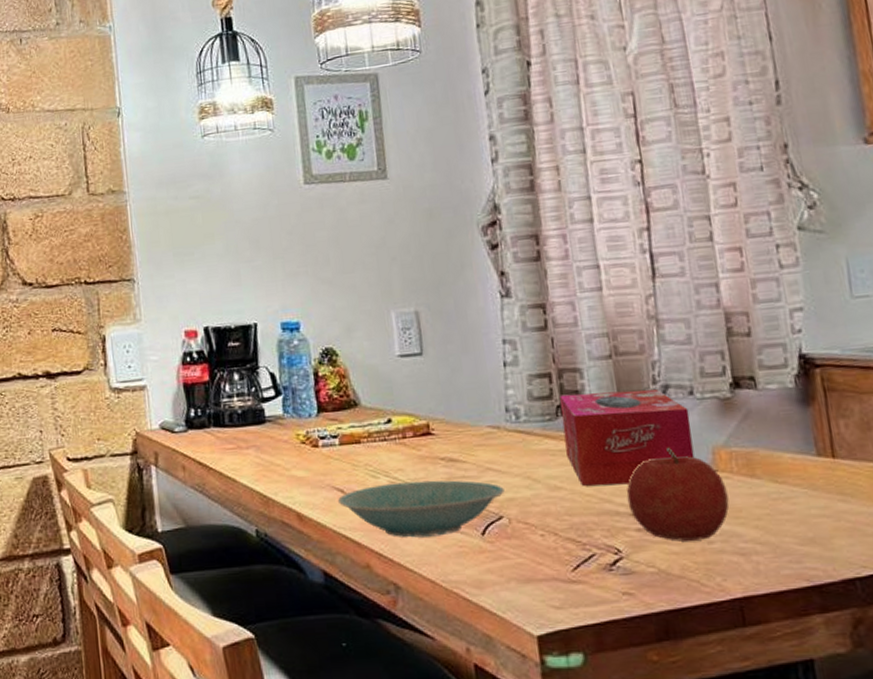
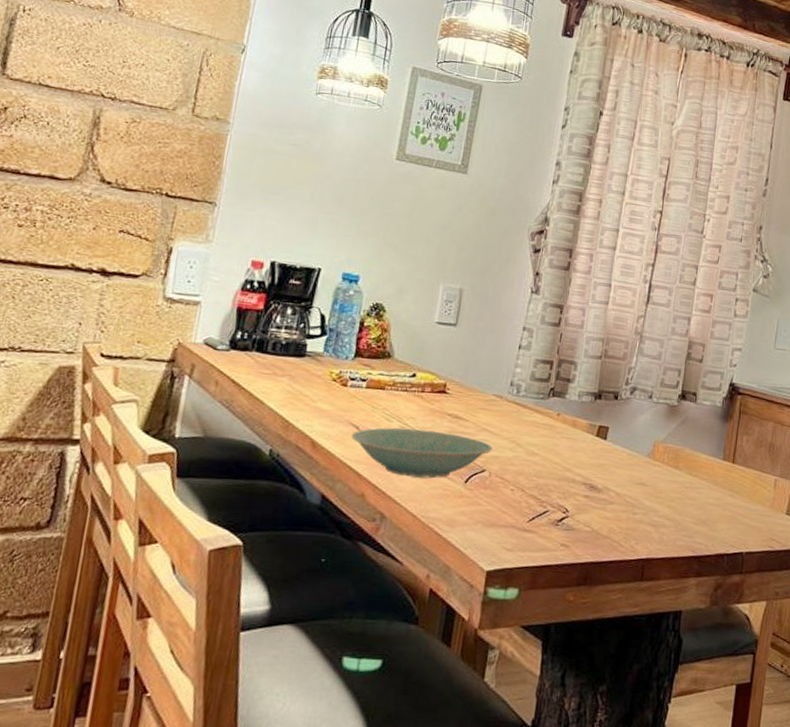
tissue box: present [559,389,695,486] -> none [548,380,645,459]
fruit: present [626,446,730,541] -> none [583,435,657,511]

